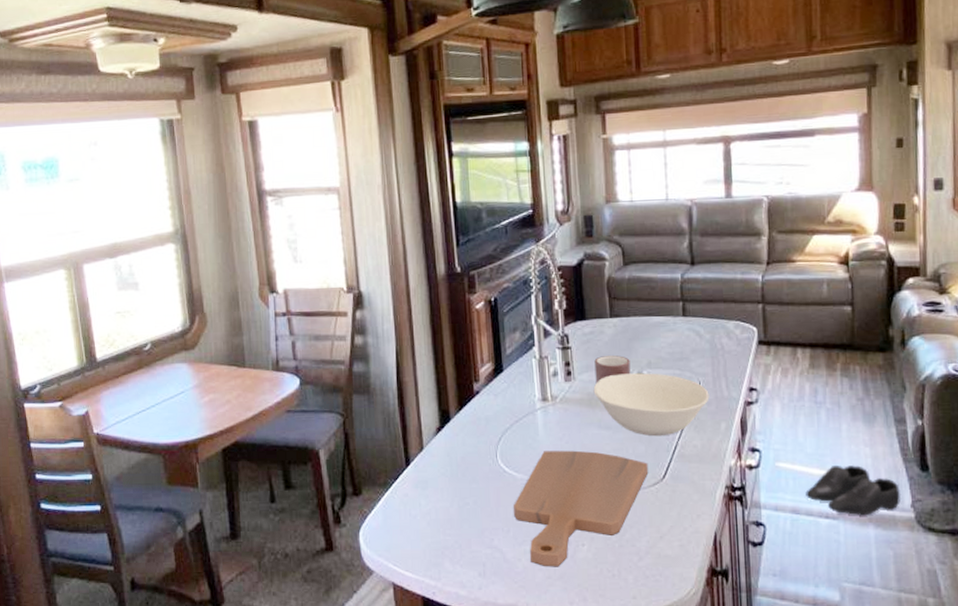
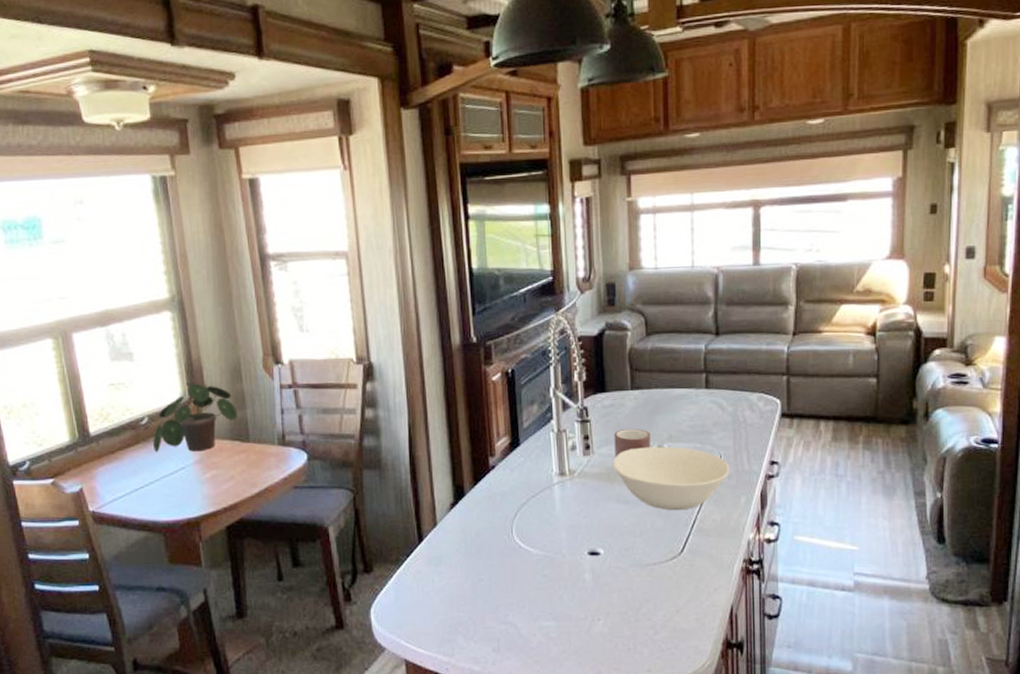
potted plant: none [155,311,235,378] -> present [153,383,238,453]
cutting board: present [514,450,649,567] -> none [529,525,667,642]
shoe: present [805,465,901,515] -> none [823,538,917,587]

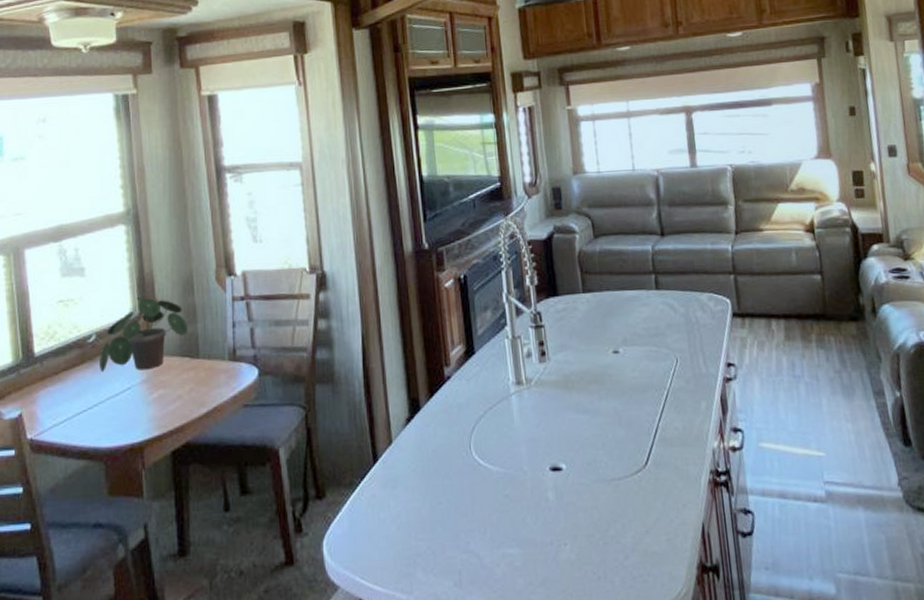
bowl: present [612,446,730,511] -> none [569,350,688,420]
mug: present [614,429,651,457] -> none [569,333,607,364]

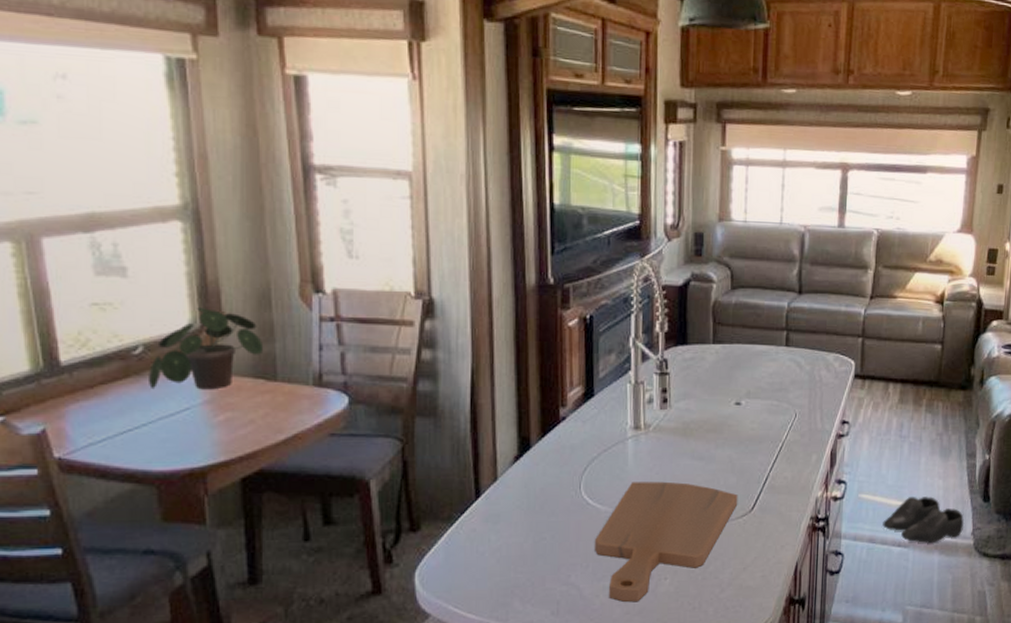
cutting board: none [490,437,630,572] -> present [595,481,738,603]
shoe: none [791,442,887,497] -> present [882,496,965,543]

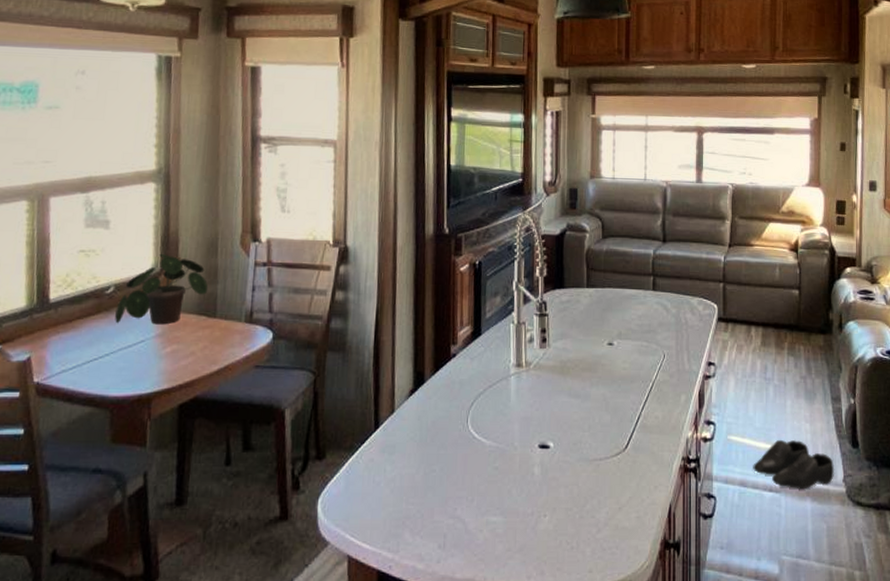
cutting board: present [595,481,738,603] -> none [480,417,613,539]

